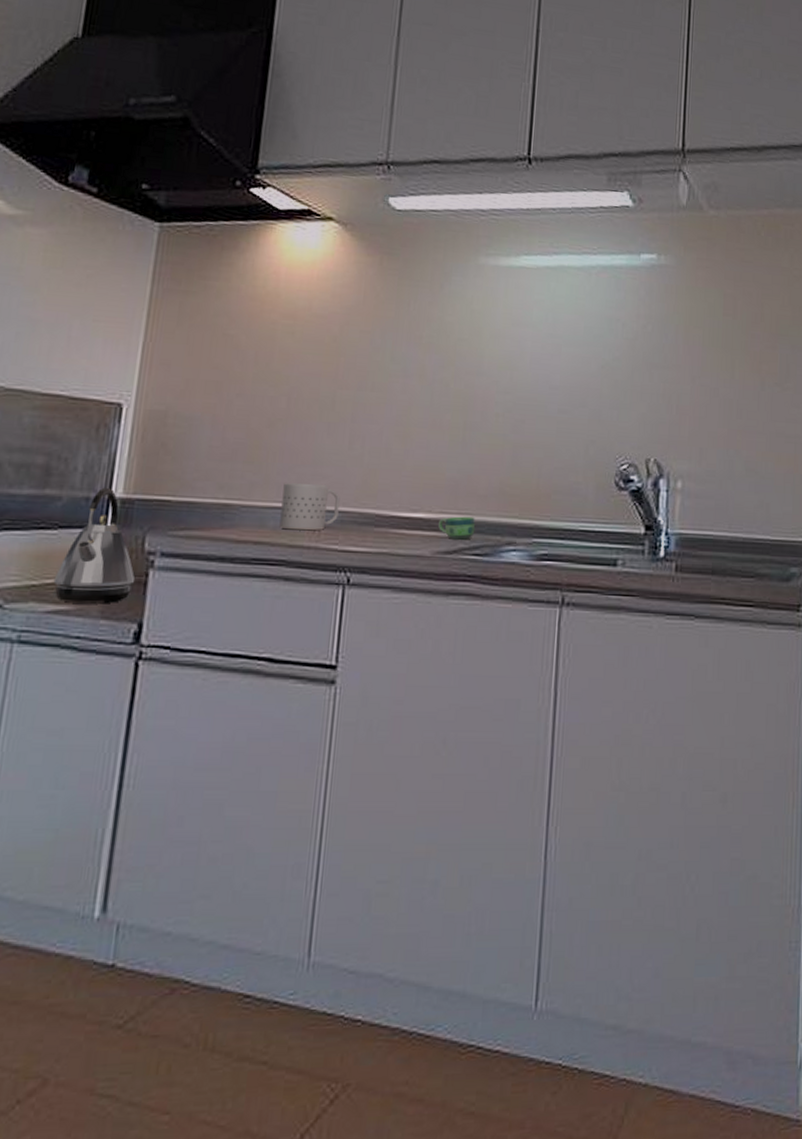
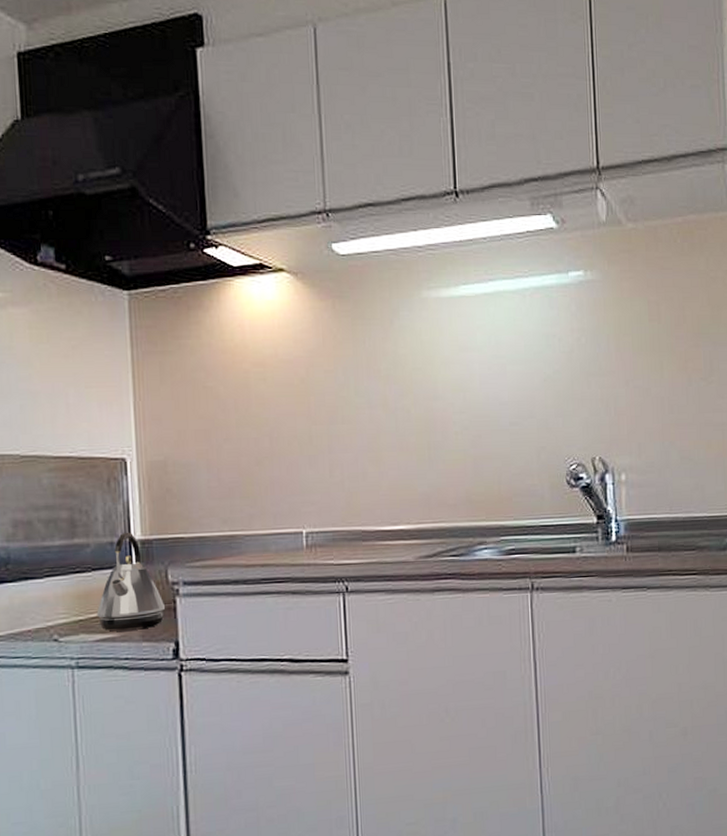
mug: present [279,483,340,531] -> none [278,509,330,552]
cup: present [438,516,476,541] -> none [417,524,450,546]

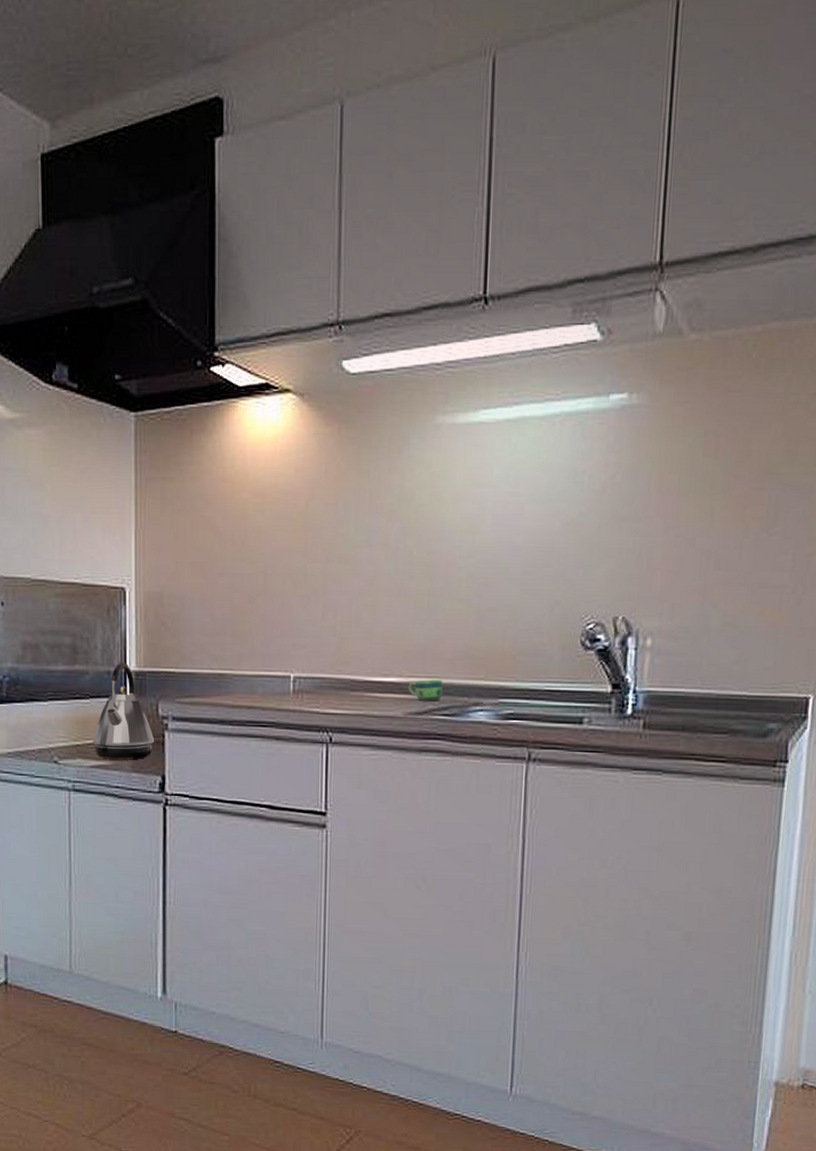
cup: none [417,524,450,546] -> present [409,679,444,703]

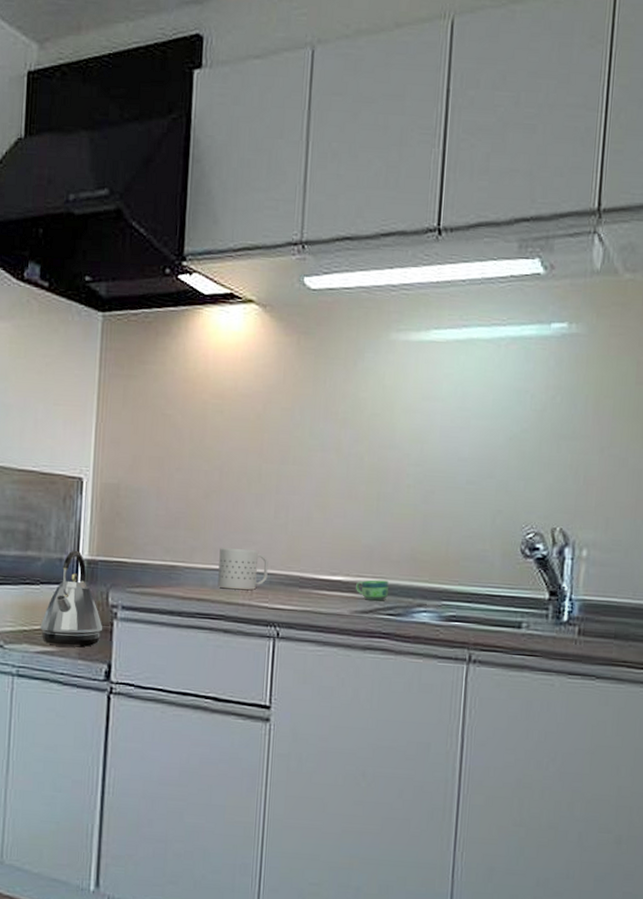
mug: none [267,653,318,696] -> present [217,548,269,591]

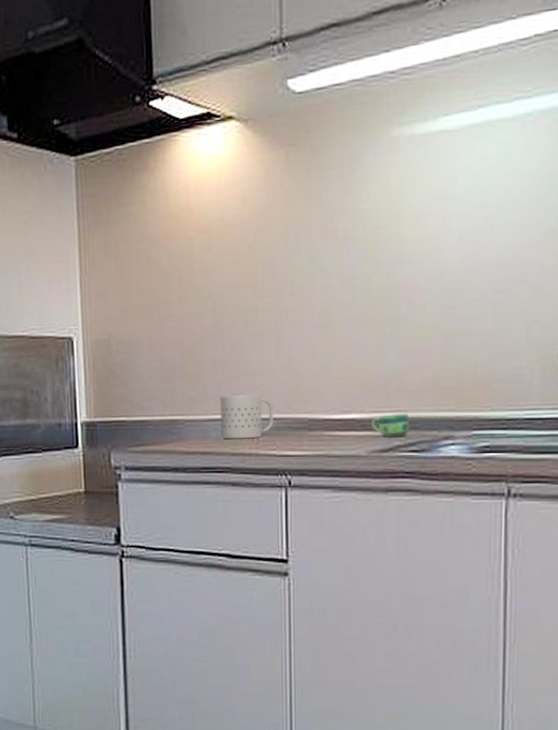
kettle: present [40,550,103,647] -> none [46,413,109,513]

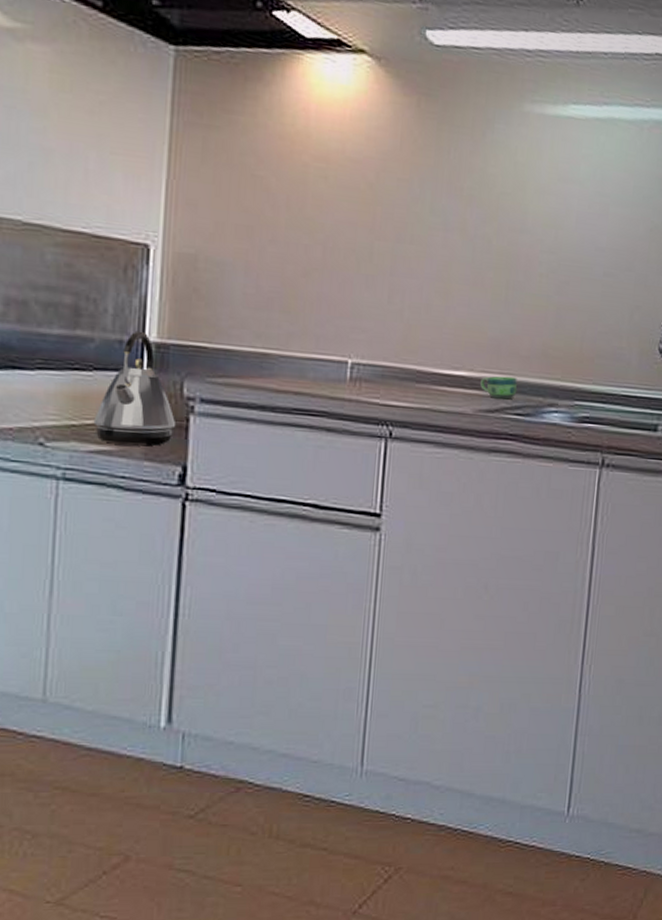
kettle: none [46,413,109,513] -> present [93,330,176,446]
mug: present [220,393,274,439] -> none [319,335,380,384]

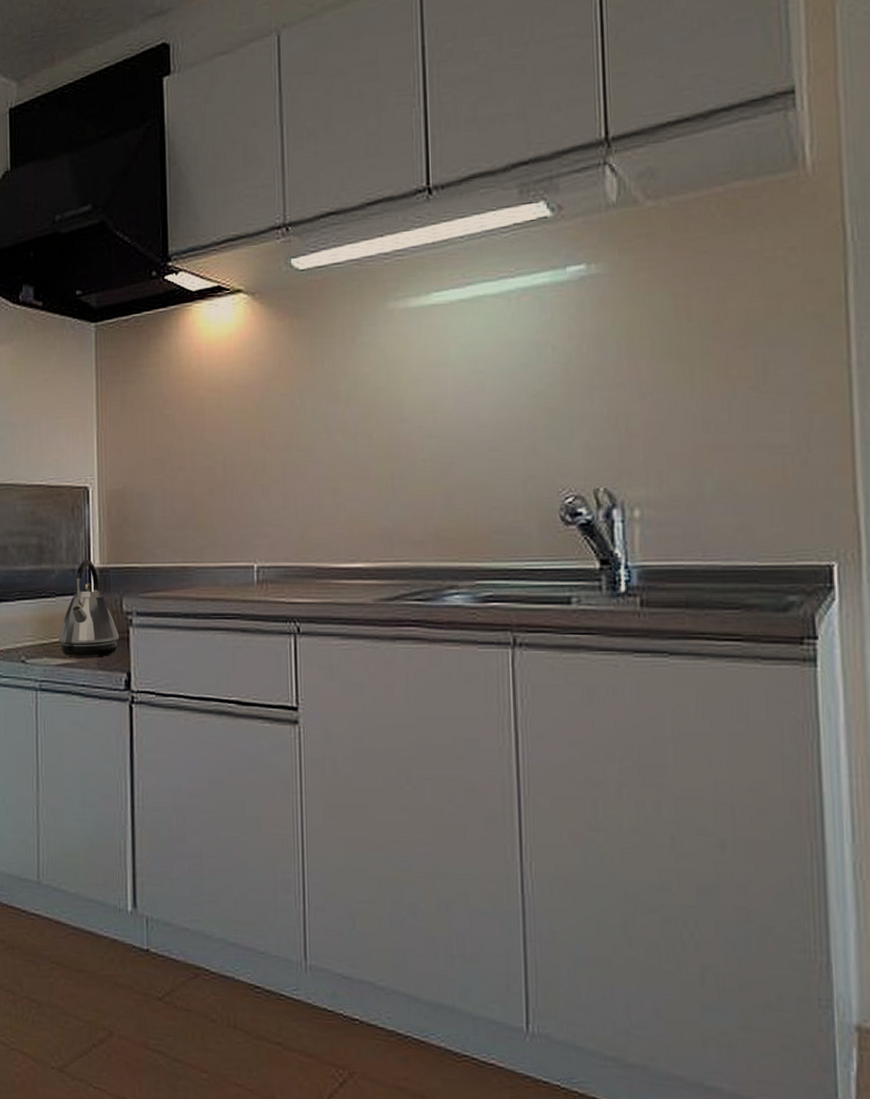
cup: present [480,376,518,401] -> none [378,563,415,588]

